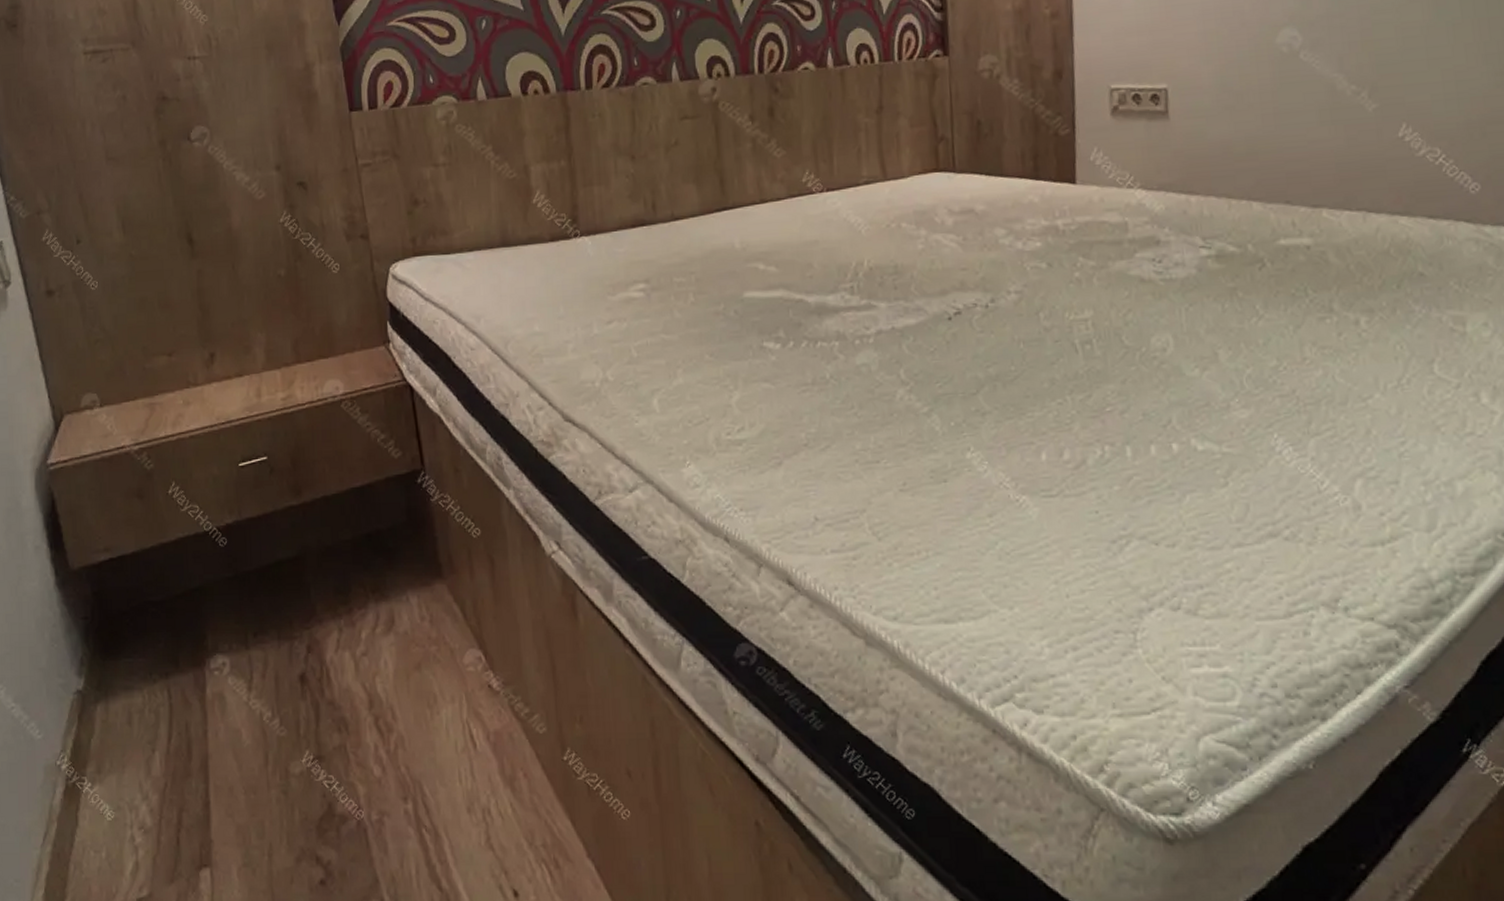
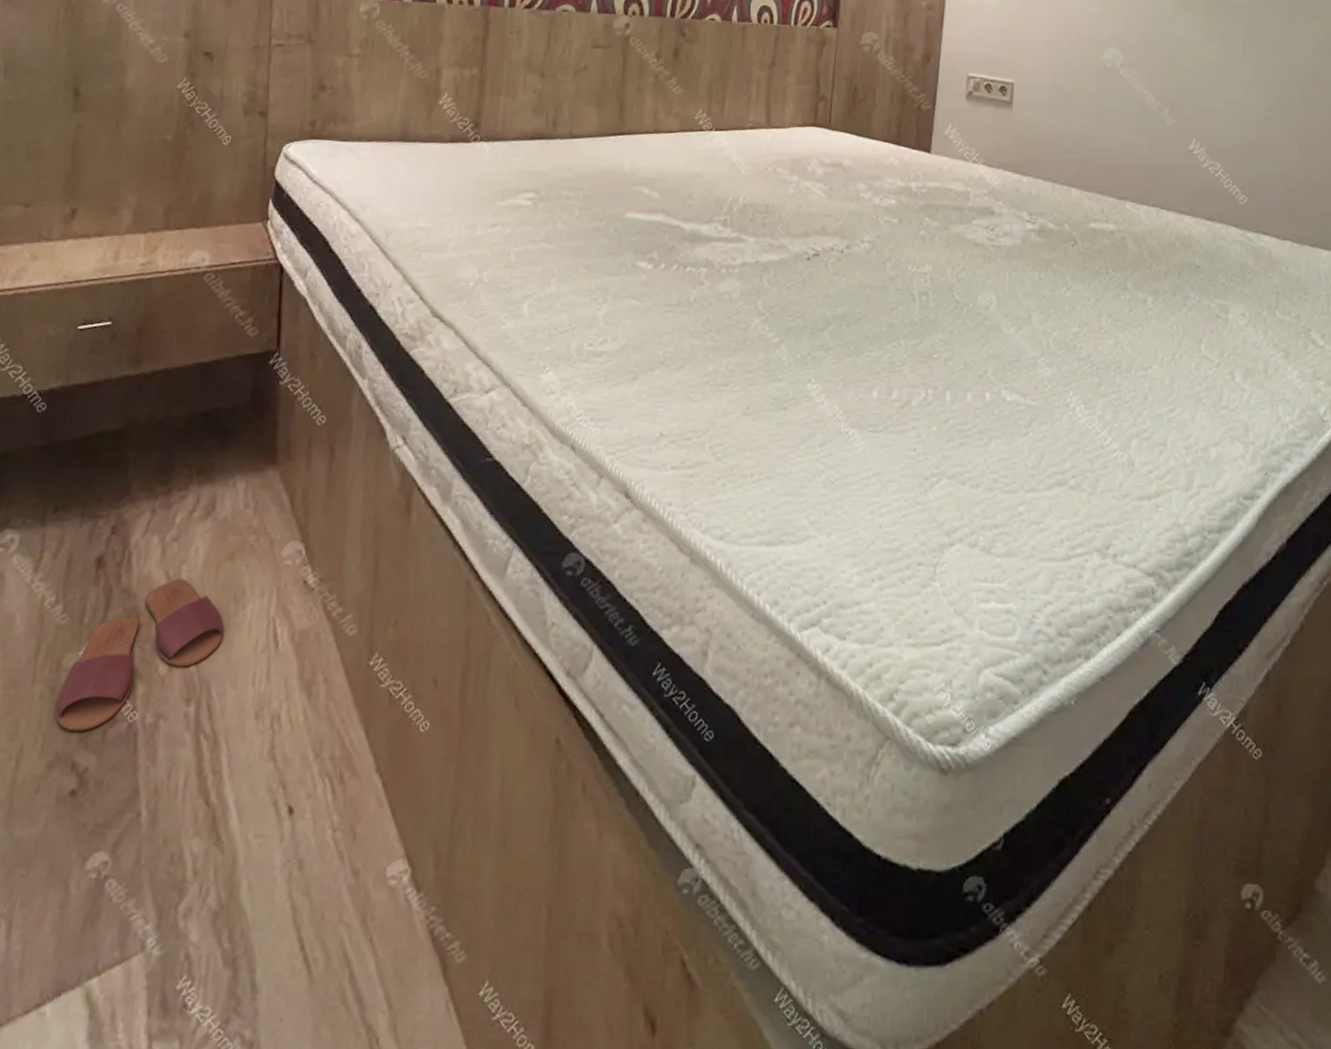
slippers: none [292,689,425,830] -> present [55,578,225,732]

